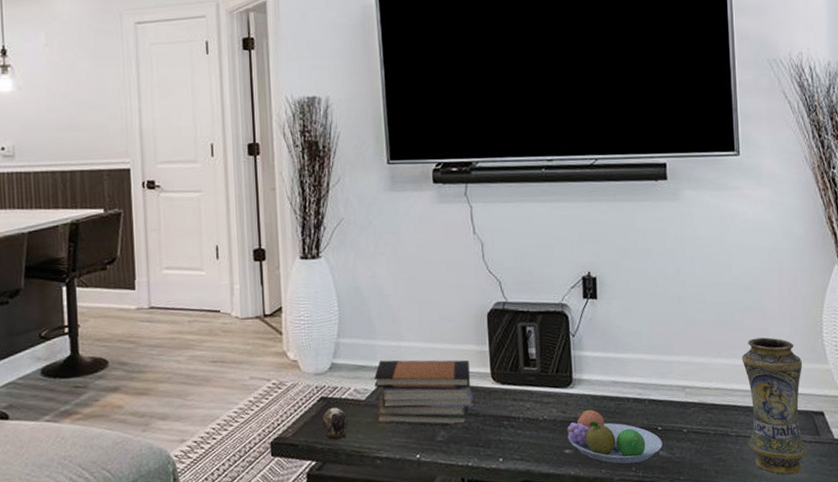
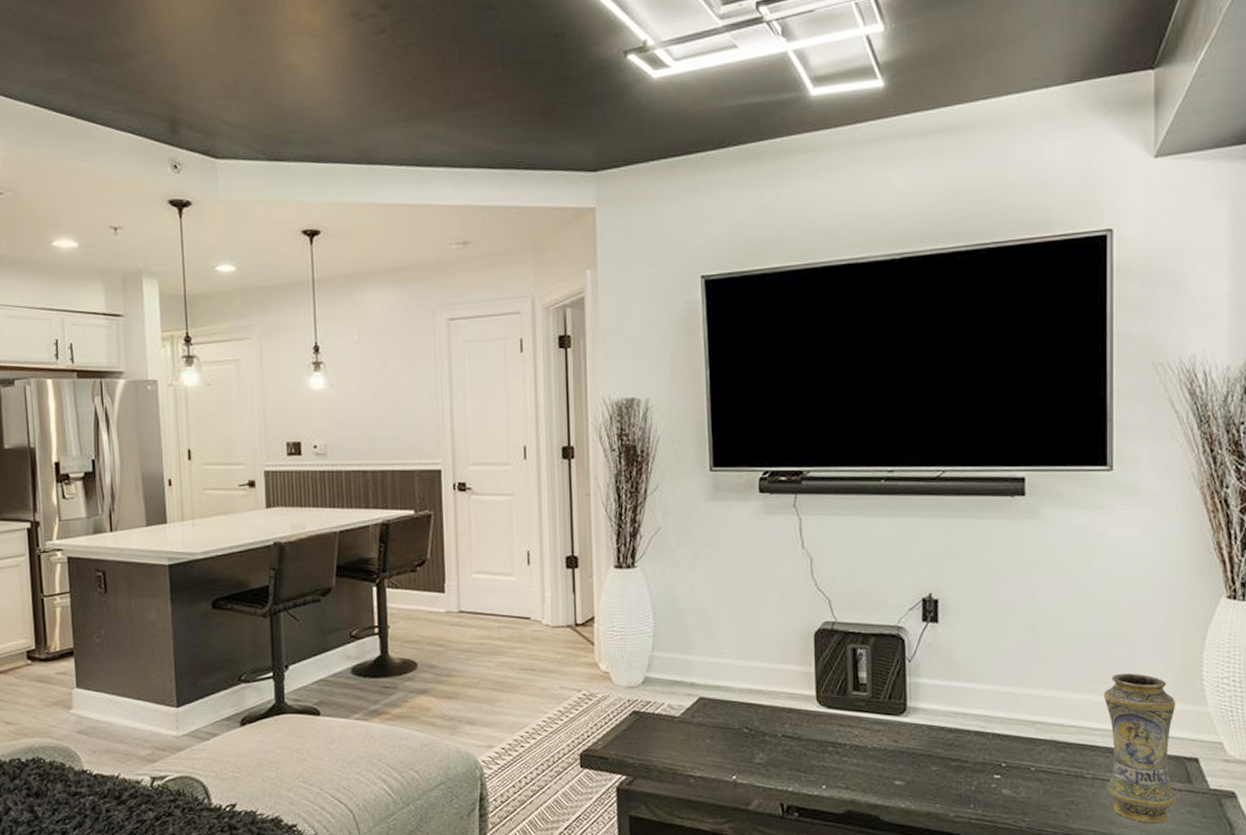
decorative egg: present [322,407,348,441] -> none [634,722,661,756]
book stack: present [374,360,473,426] -> none [690,676,796,748]
fruit bowl: present [567,408,663,464] -> none [898,739,1006,800]

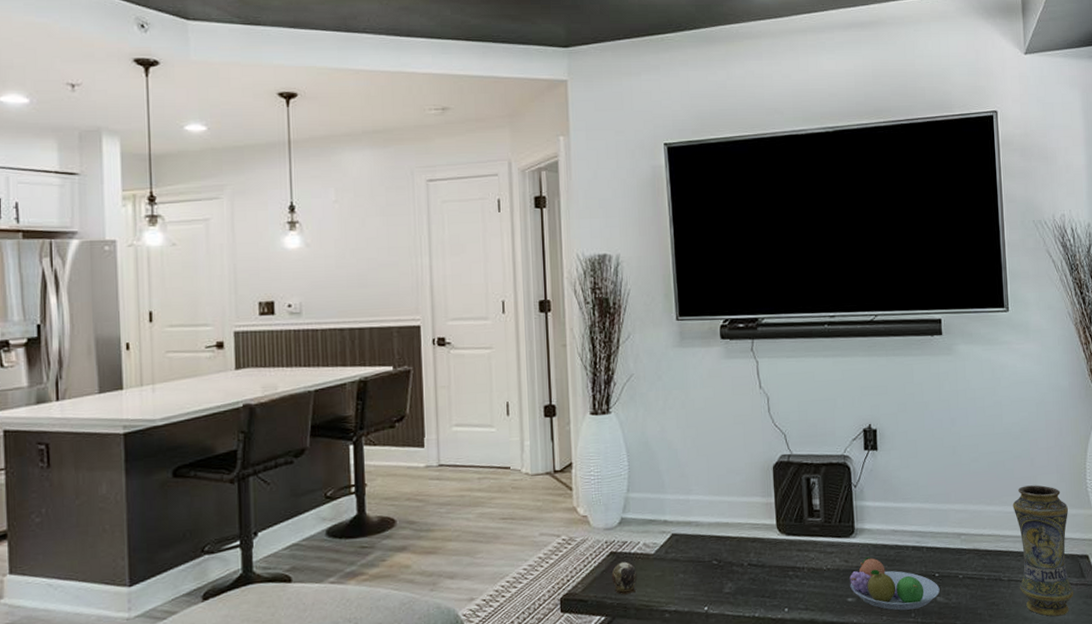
decorative egg: none [634,722,661,756] -> present [611,561,638,595]
fruit bowl: none [898,739,1006,800] -> present [849,557,940,611]

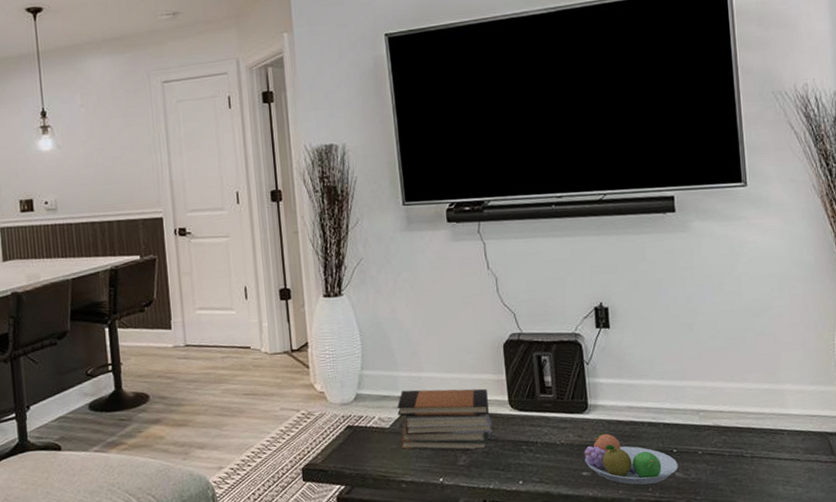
decorative egg: present [611,561,638,595] -> none [349,435,374,466]
book stack: none [663,512,760,578] -> present [397,388,493,451]
vase: present [1012,485,1073,617] -> none [754,361,823,494]

